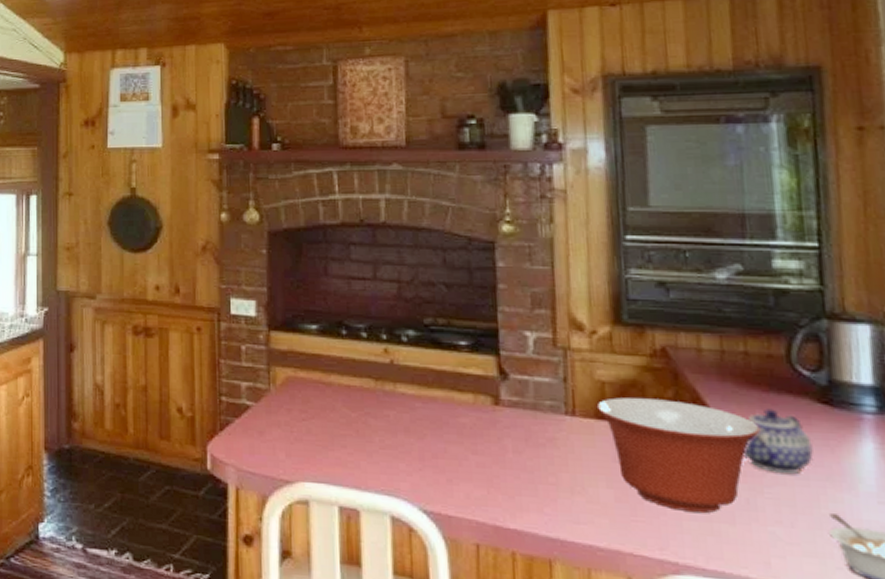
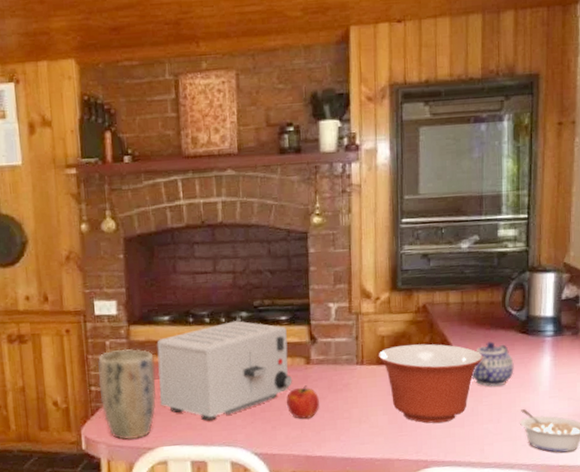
plant pot: none [230,356,298,468] -> present [98,348,156,440]
toaster: none [301,339,475,459] -> present [156,321,292,421]
fruit: none [467,432,514,476] -> present [287,385,320,419]

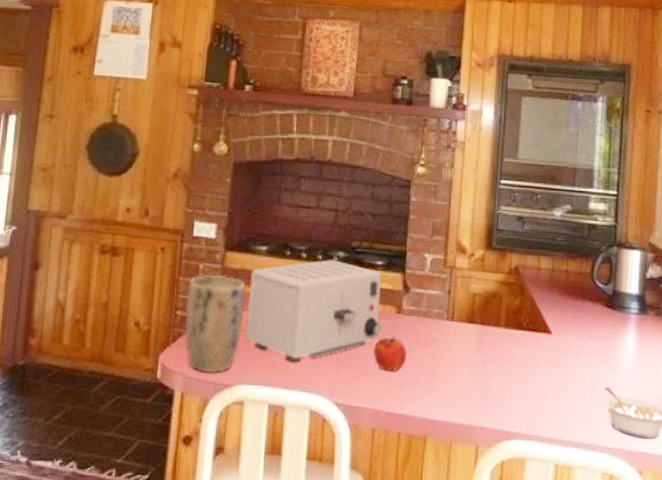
mixing bowl: present [378,344,483,423] -> none [468,306,570,391]
teapot: present [471,341,514,387] -> none [558,312,600,360]

